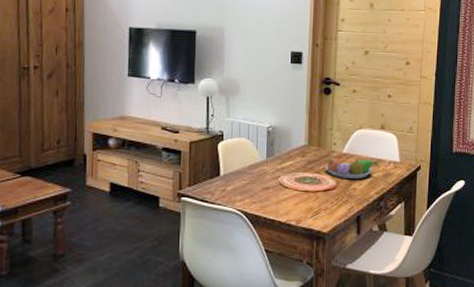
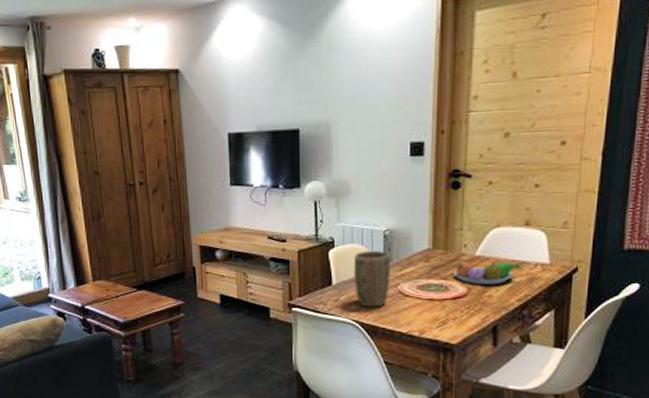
plant pot: none [239,145,273,198] -> present [353,251,392,307]

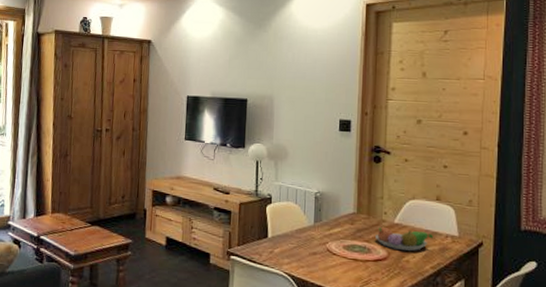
plant pot: present [353,251,392,307] -> none [287,209,321,263]

